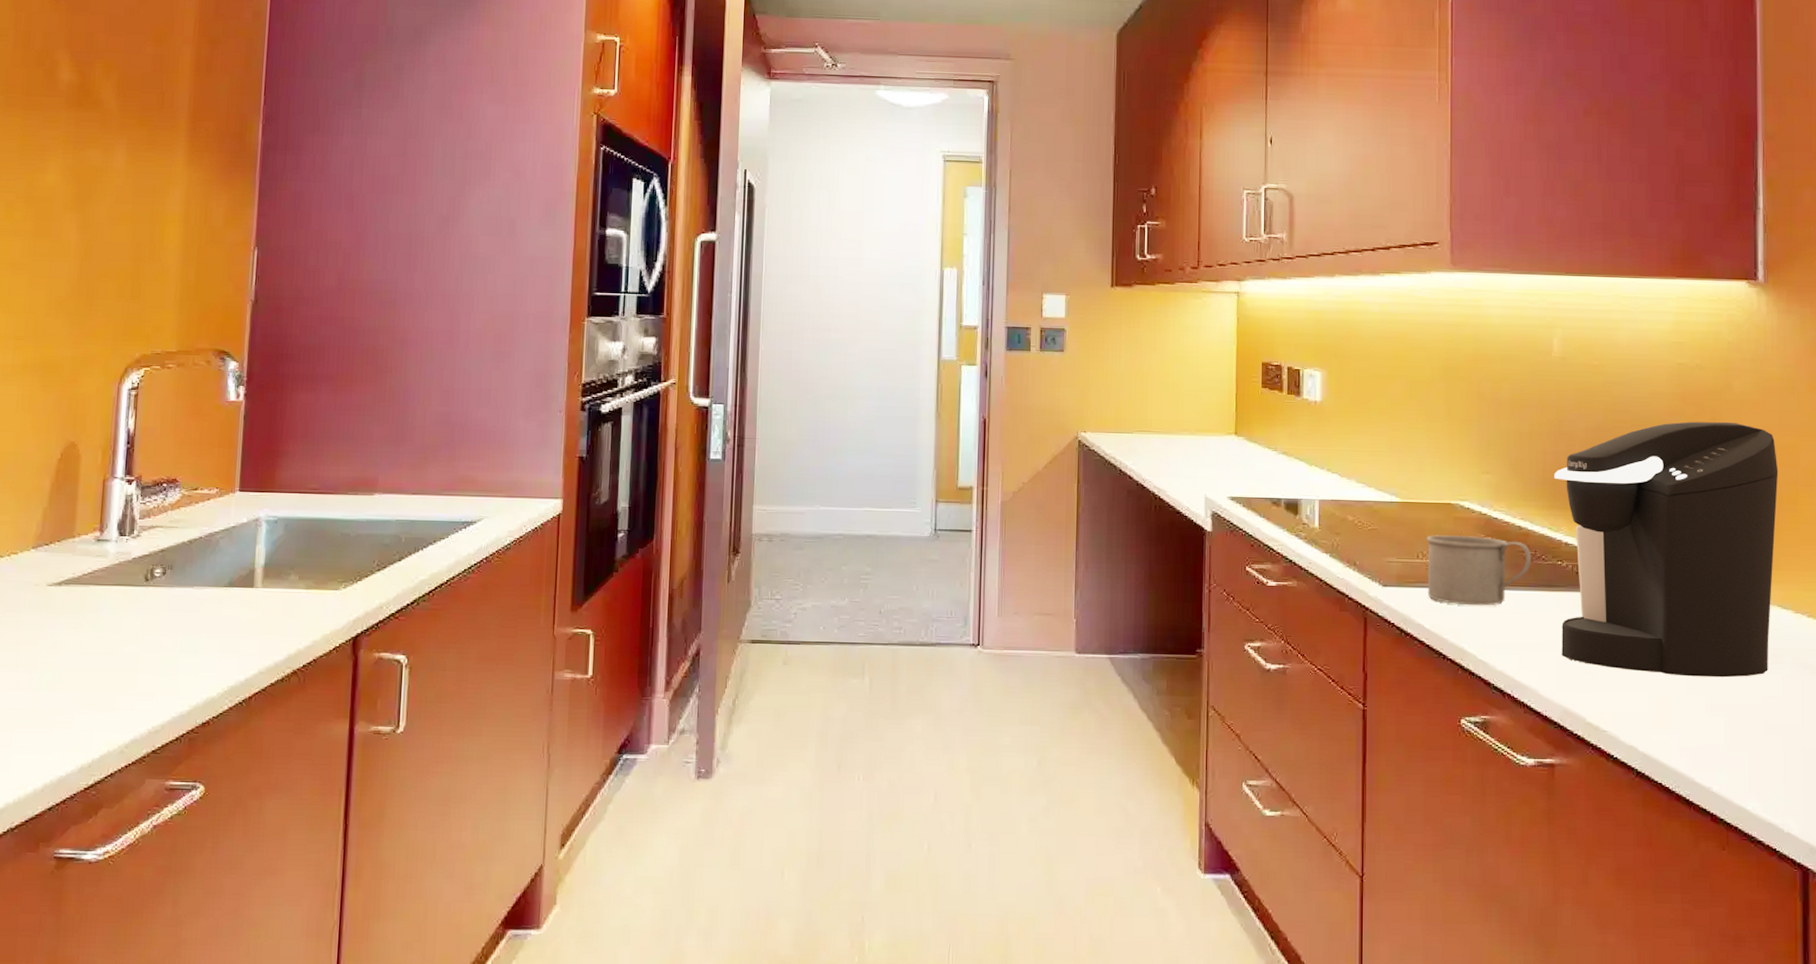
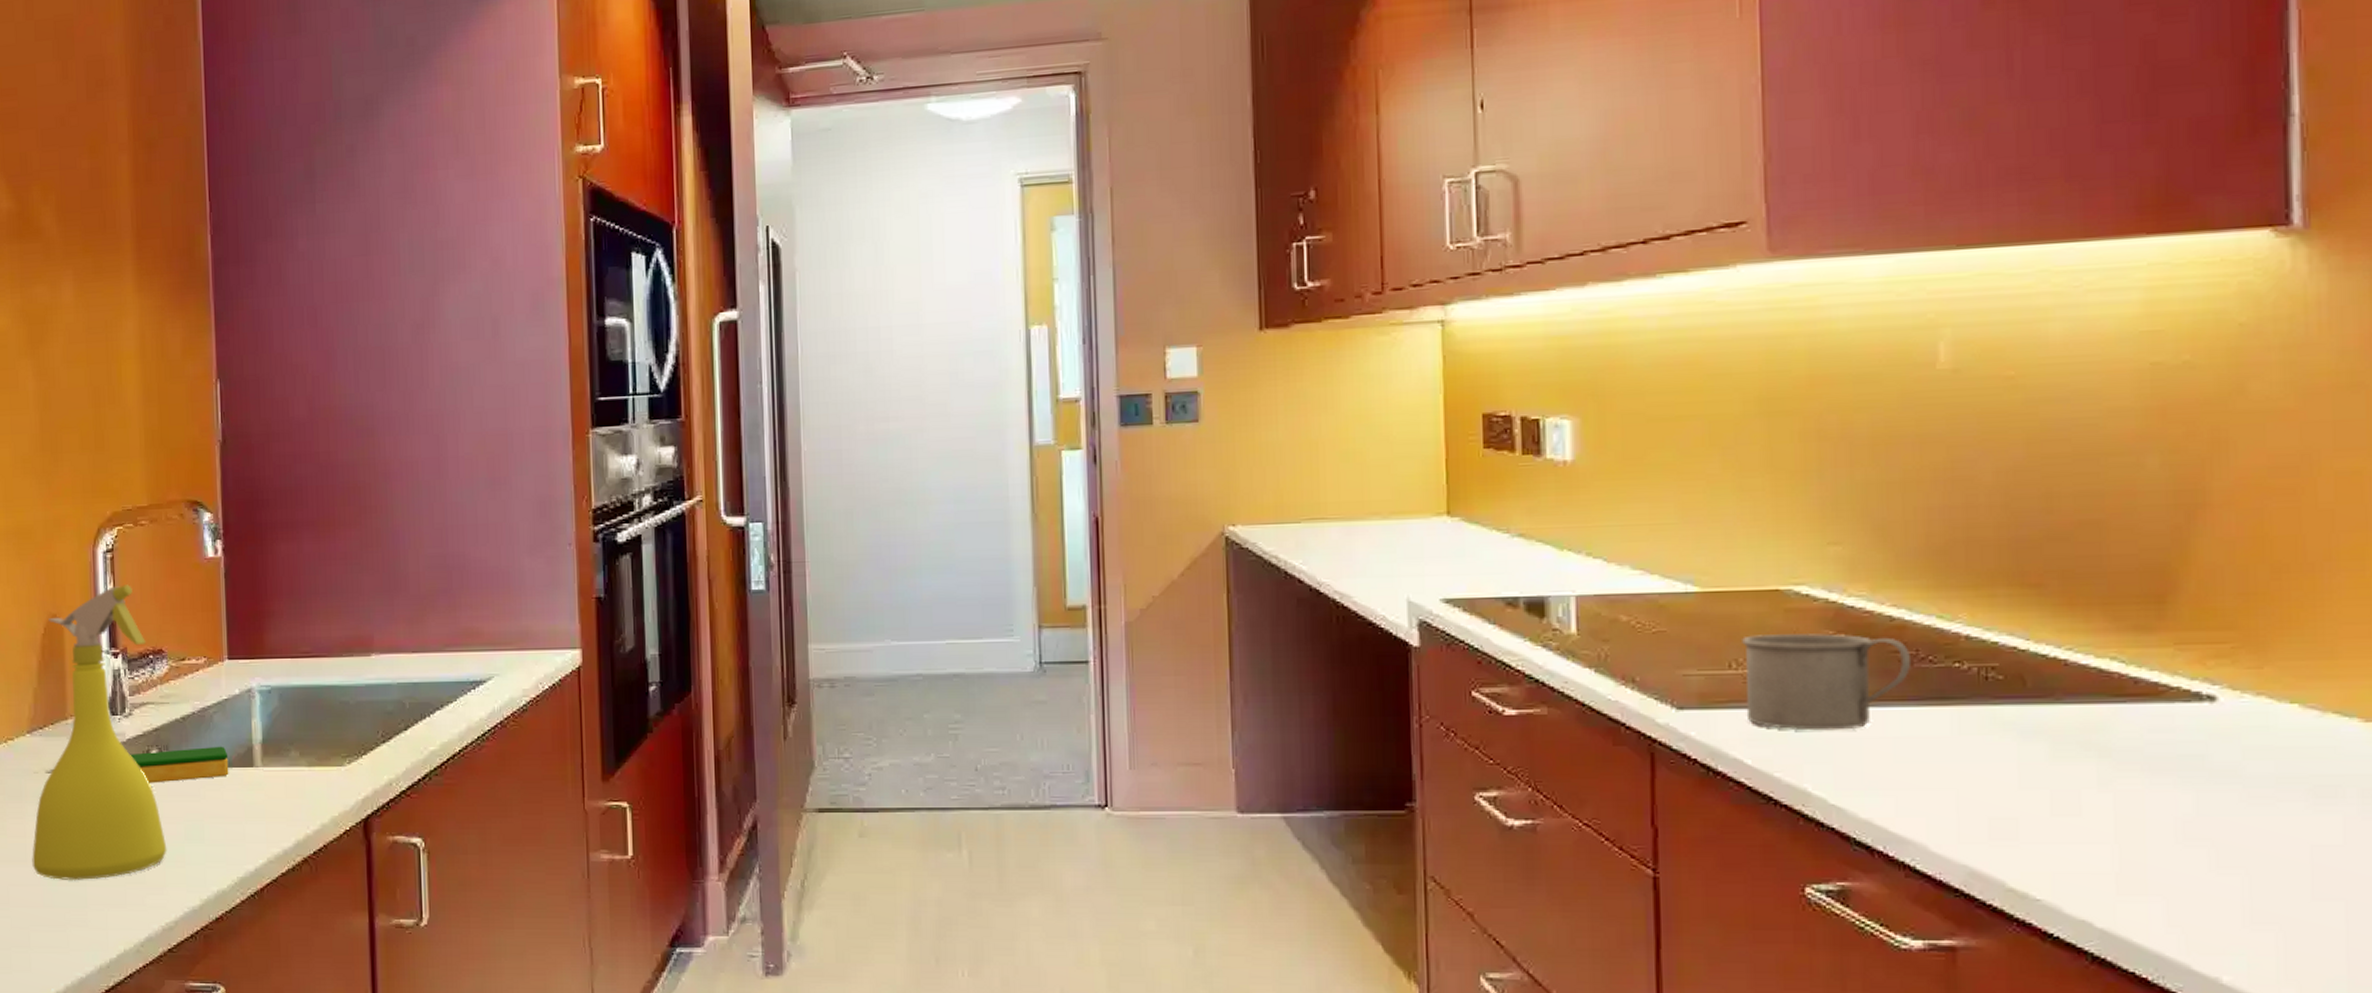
spray bottle: none [23,419,161,686] -> present [32,584,167,881]
dish sponge: none [134,567,231,599] -> present [130,746,229,783]
coffee maker: present [1554,421,1779,678] -> none [1945,443,2333,820]

